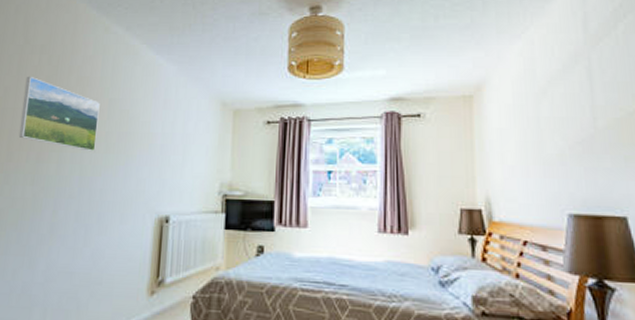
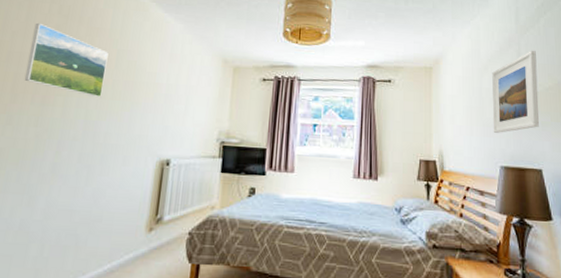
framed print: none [553,65,621,173] -> present [492,50,539,133]

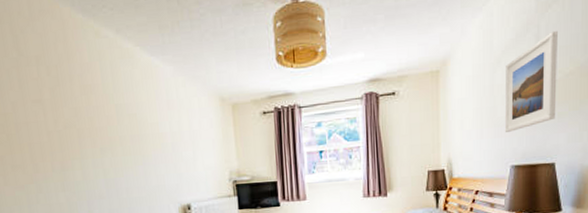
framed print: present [24,22,109,98] -> none [30,89,114,156]

